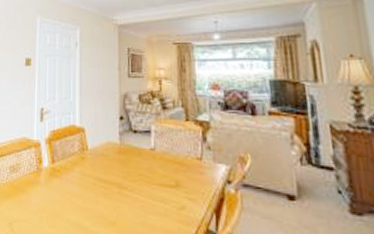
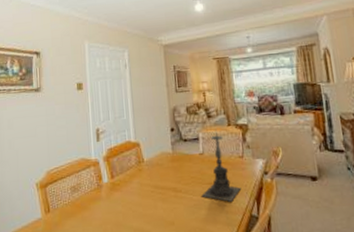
candle holder: none [150,122,198,210] -> present [202,129,242,202]

